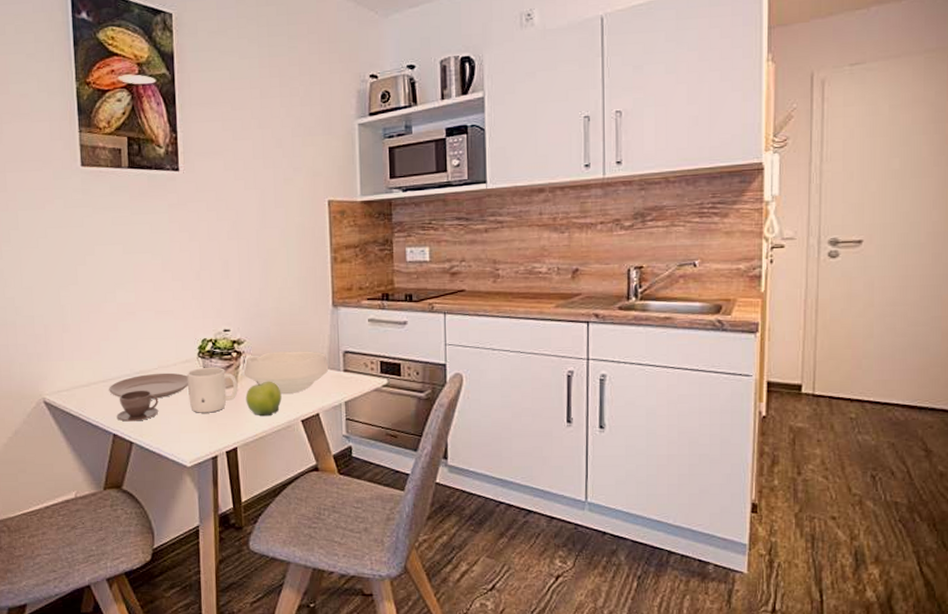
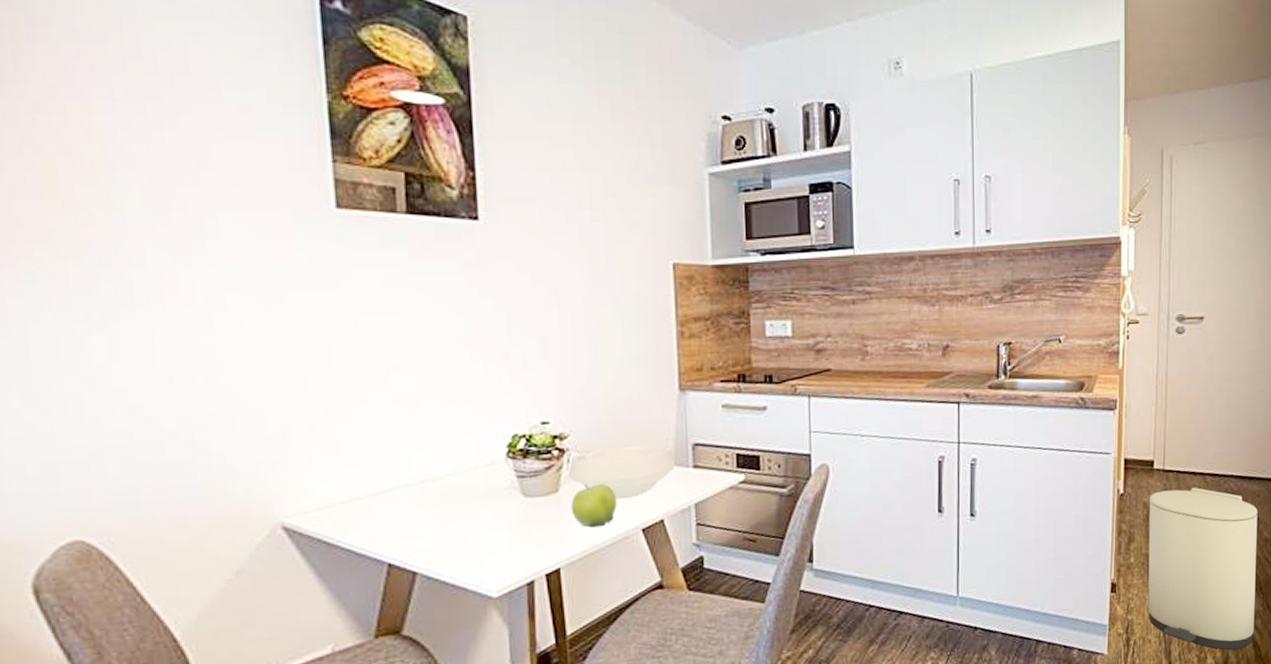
plate: present [109,372,189,399] -> none [381,479,495,515]
teacup: present [116,390,159,422] -> none [392,503,454,547]
mug: present [186,366,238,413] -> none [491,469,561,529]
pedal bin: none [795,415,930,585] -> present [1148,488,1258,650]

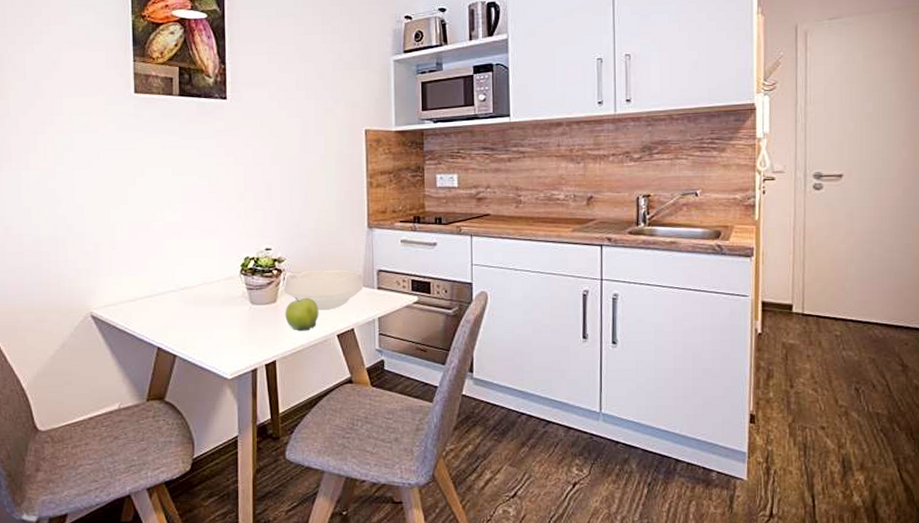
pedal bin: present [1148,488,1258,650] -> none [788,332,906,490]

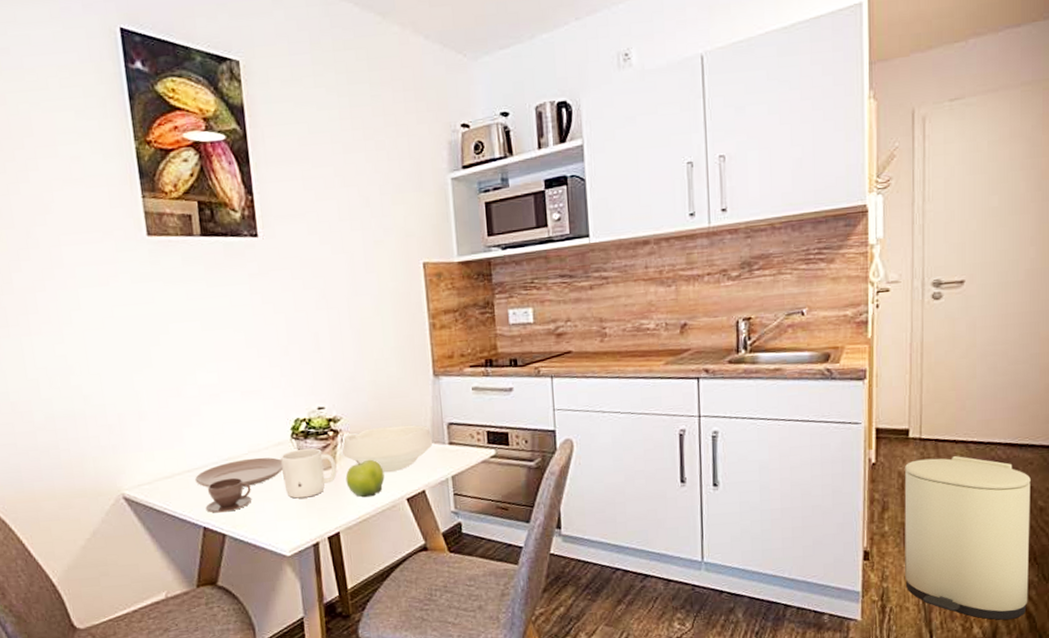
plate: none [154,289,232,314] -> present [195,457,284,488]
teacup: none [161,305,202,335] -> present [205,477,252,513]
mug: none [229,283,278,328] -> present [280,448,337,499]
pedal bin: none [788,332,906,490] -> present [904,456,1031,620]

